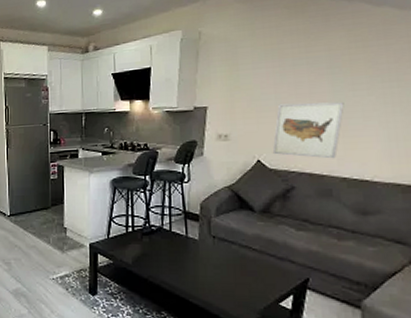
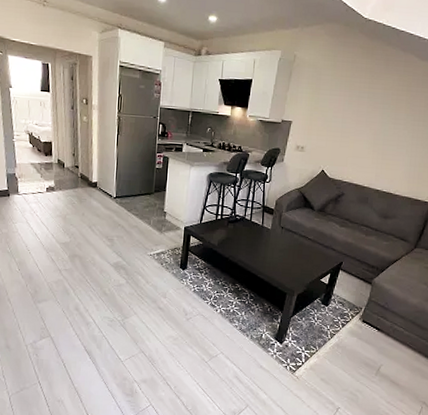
wall art: present [272,101,344,159] -> none [333,127,387,175]

